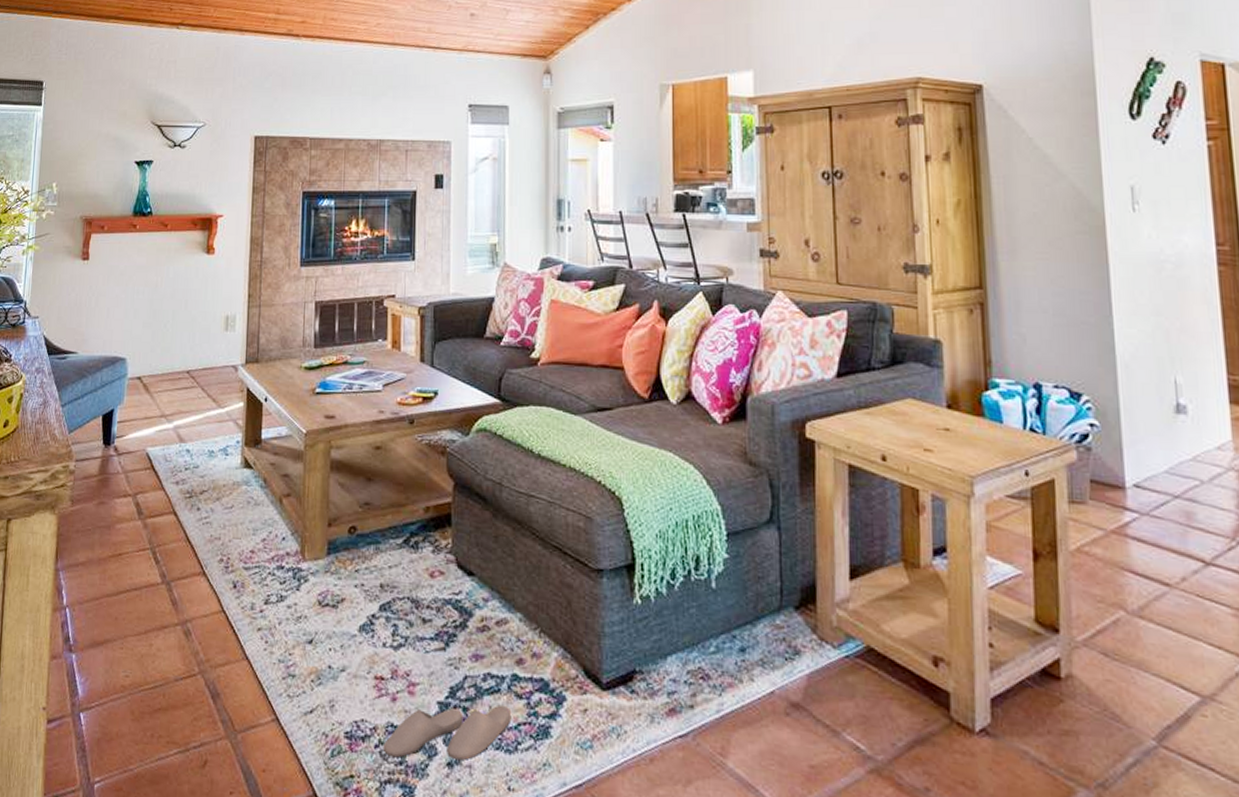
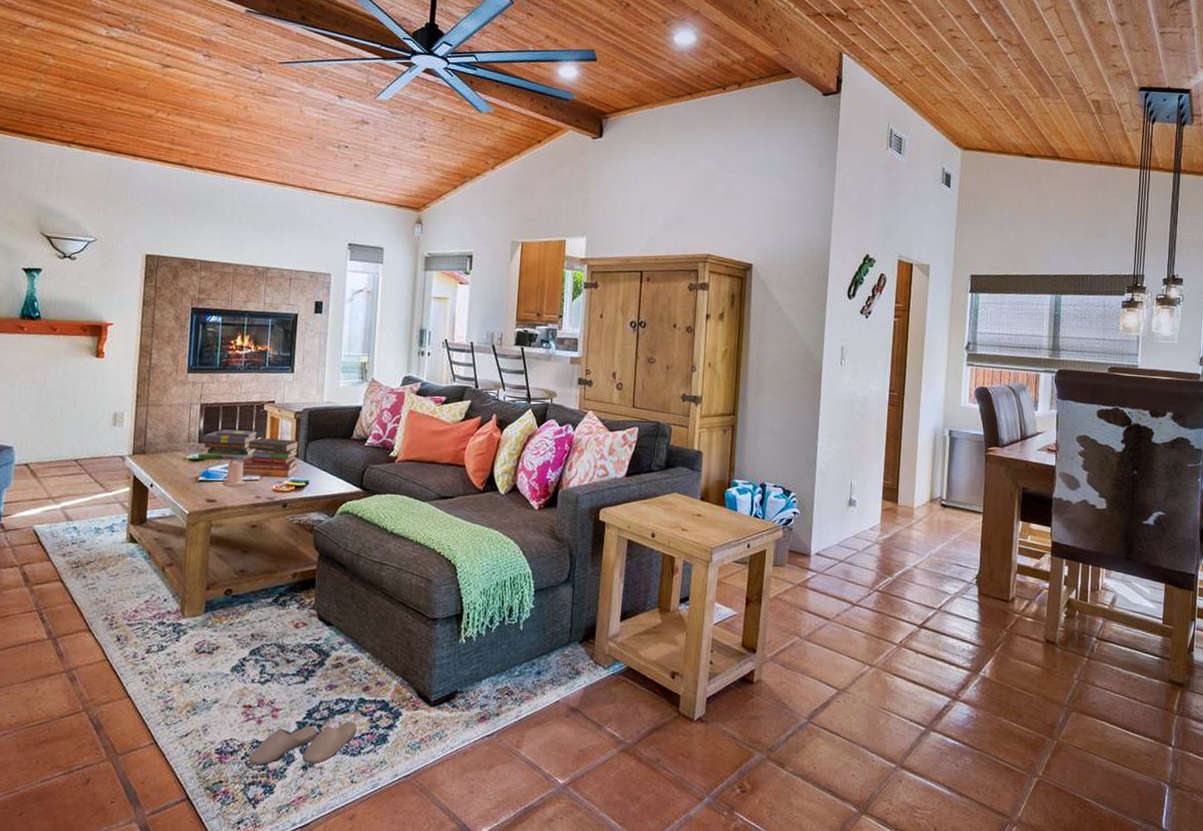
books: none [313,331,378,369] -> present [197,429,258,462]
candle: none [343,365,368,400] -> present [223,458,247,488]
books: none [362,340,425,389] -> present [242,438,298,479]

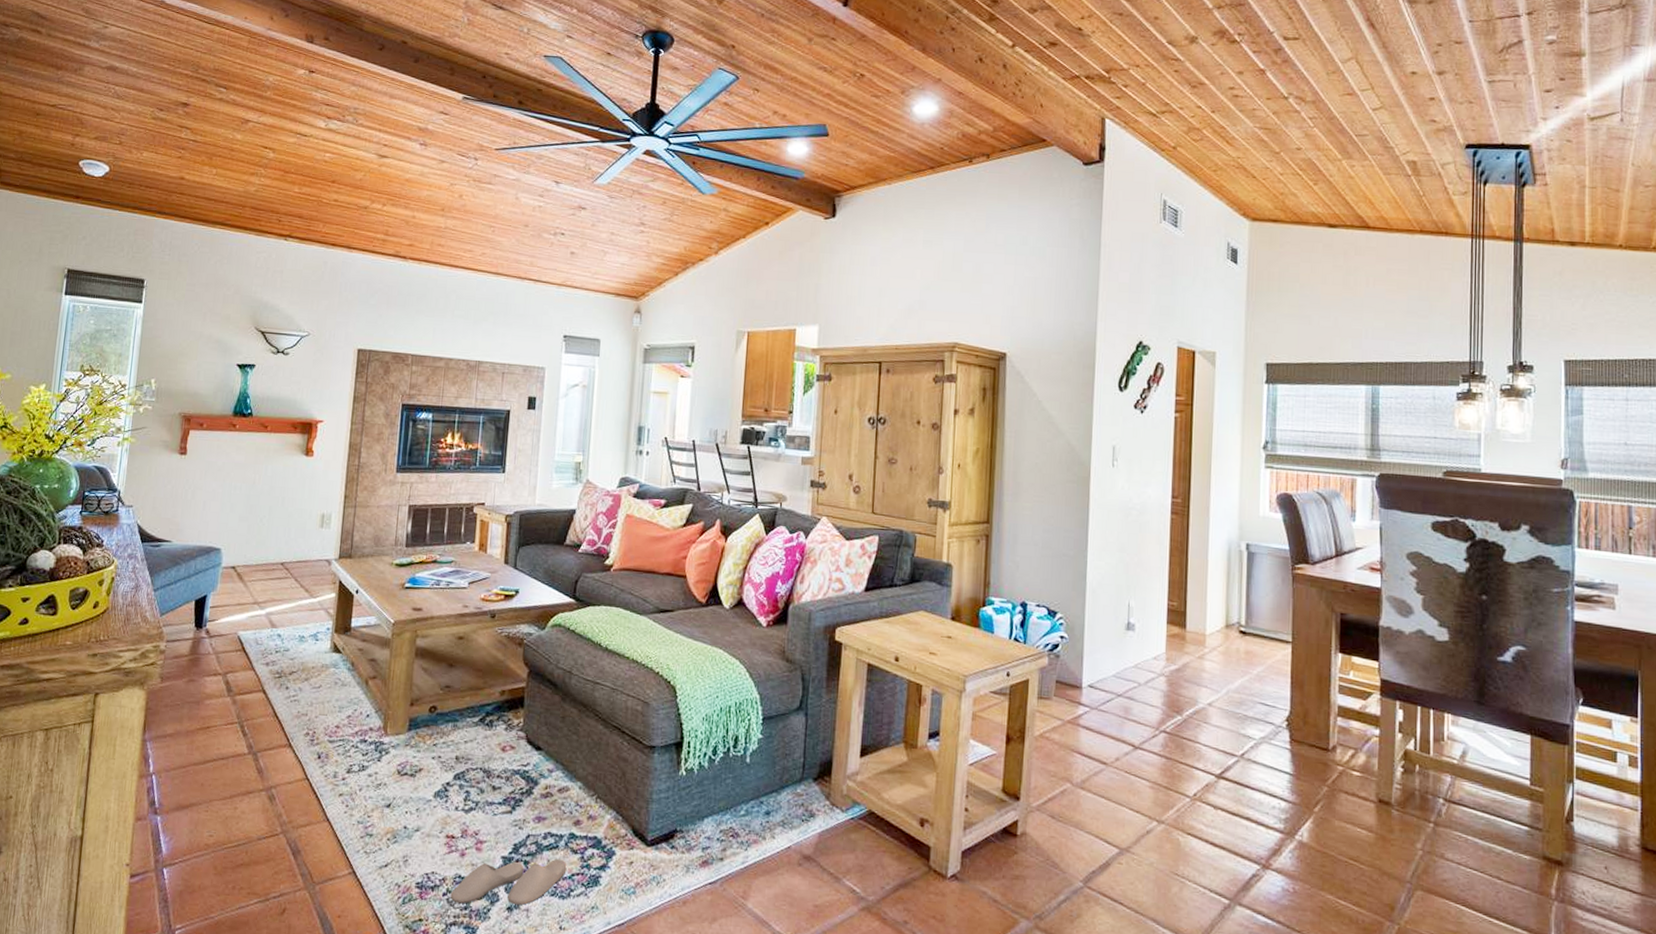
books: present [197,429,258,462] -> none [404,533,467,568]
candle: present [223,458,247,488] -> none [430,564,454,596]
books: present [242,438,298,479] -> none [450,542,508,587]

